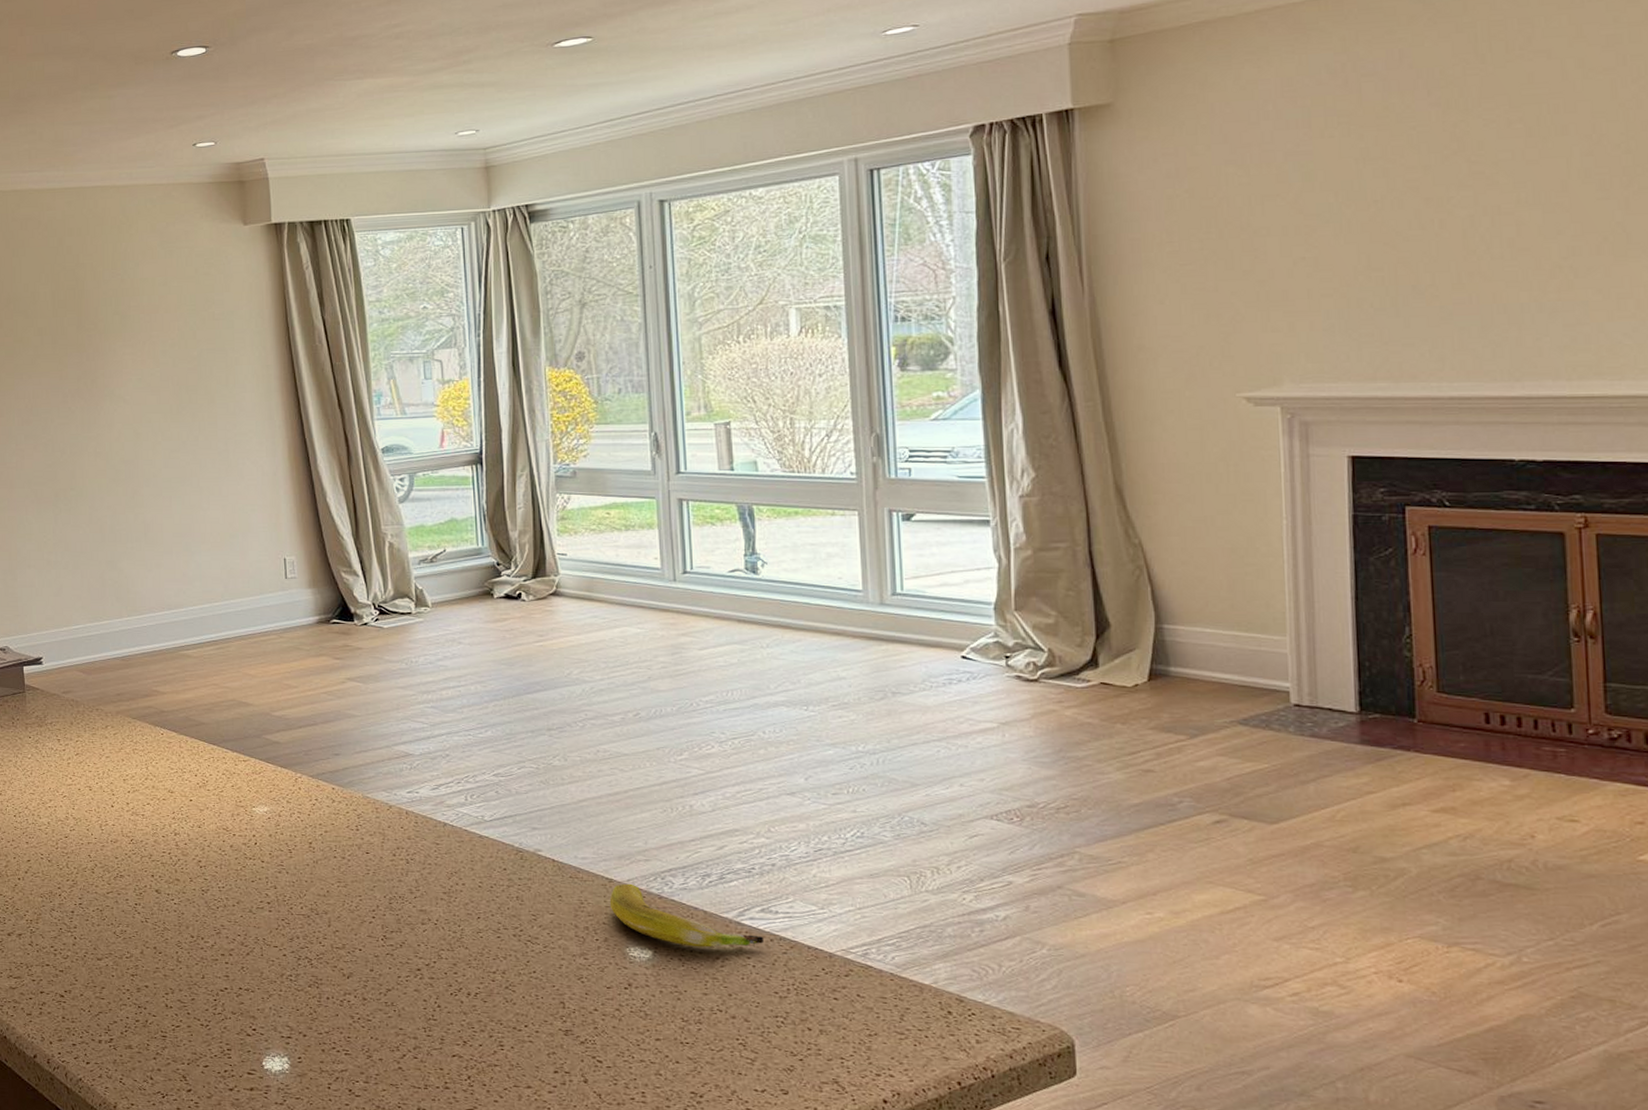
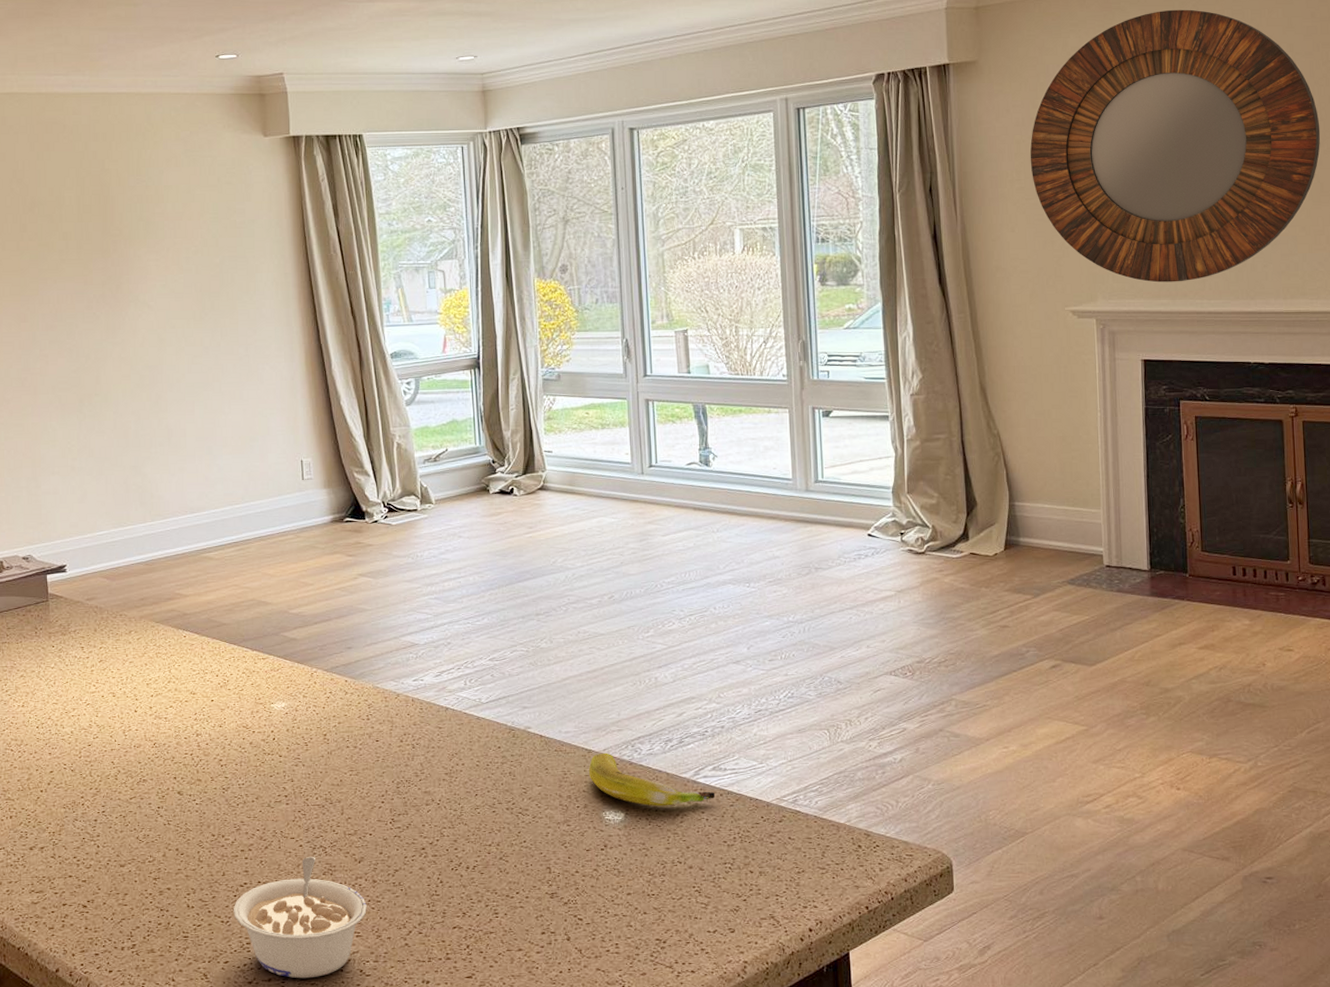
legume: none [213,967,356,1092] -> present [233,857,367,979]
home mirror: none [1186,24,1628,362] -> present [1030,9,1321,283]

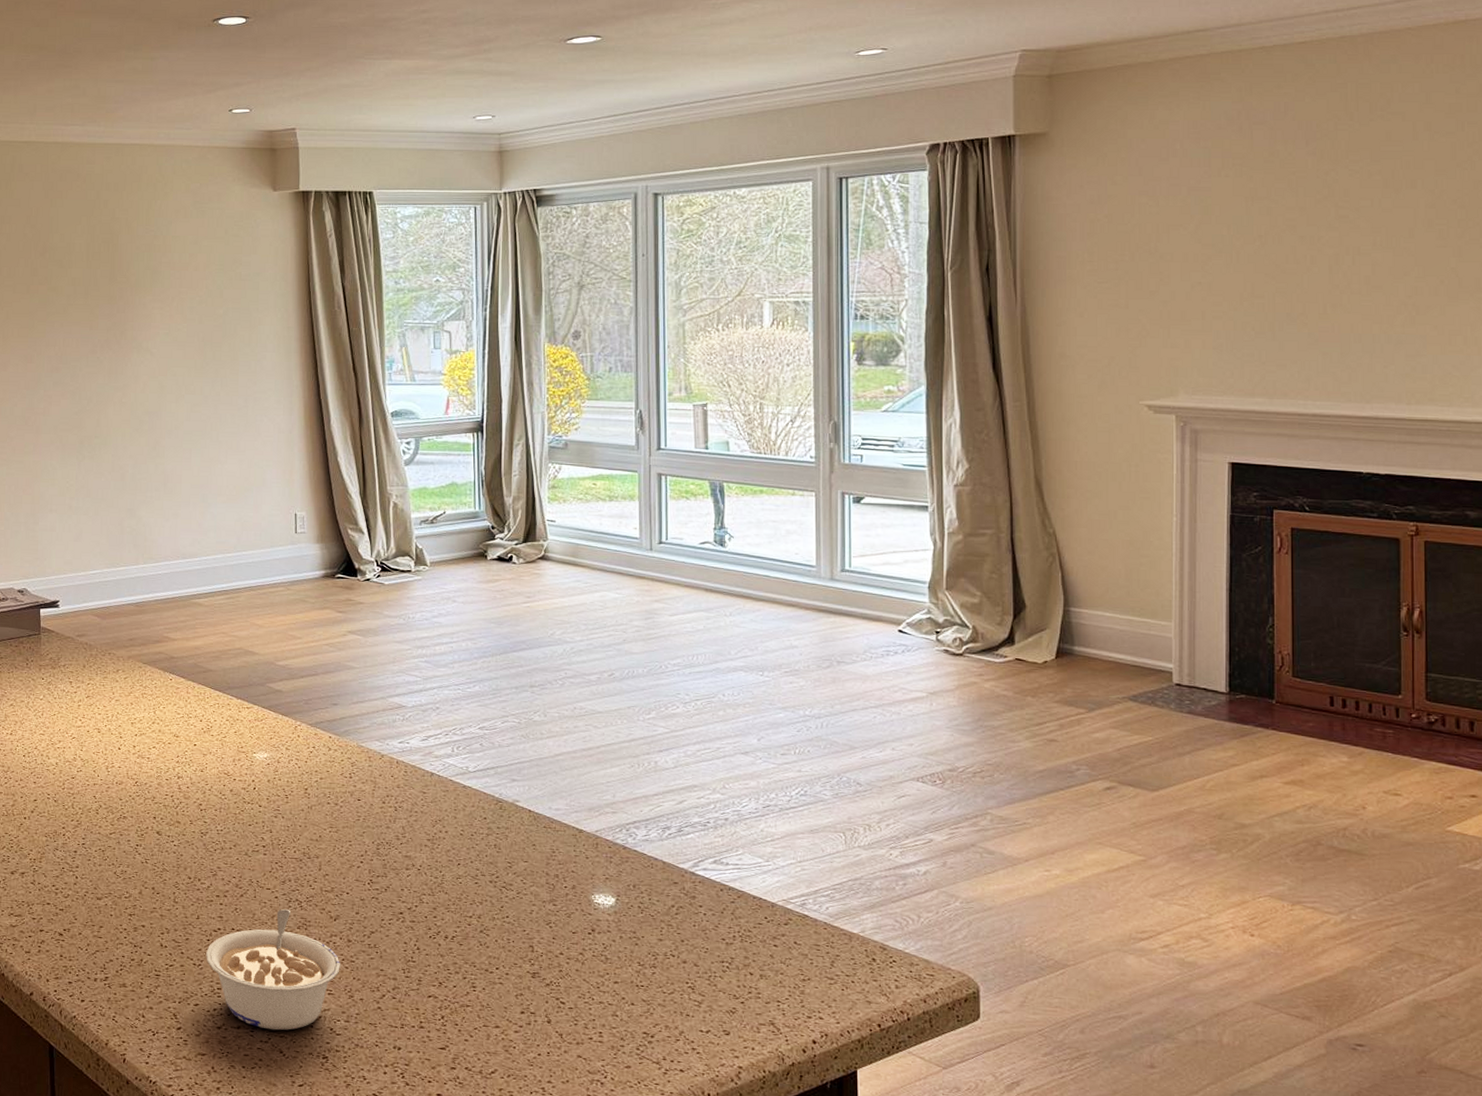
banana: present [588,752,716,806] -> none [578,834,715,897]
home mirror: present [1030,9,1321,283] -> none [1105,81,1462,380]

